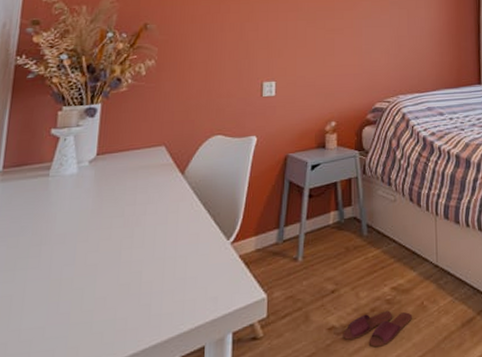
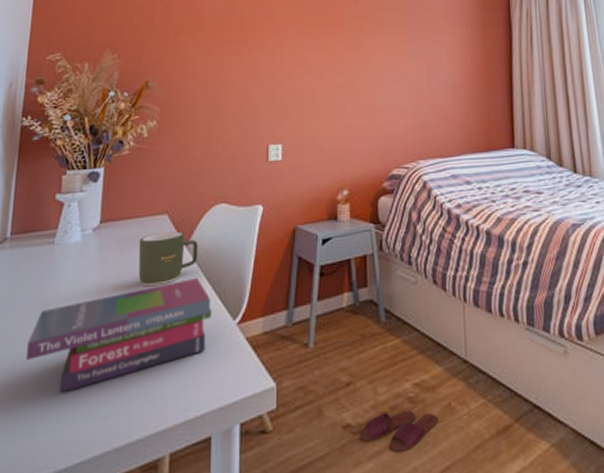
books: none [18,203,207,316] -> present [26,277,213,393]
mug: none [135,161,195,212] -> present [138,231,198,286]

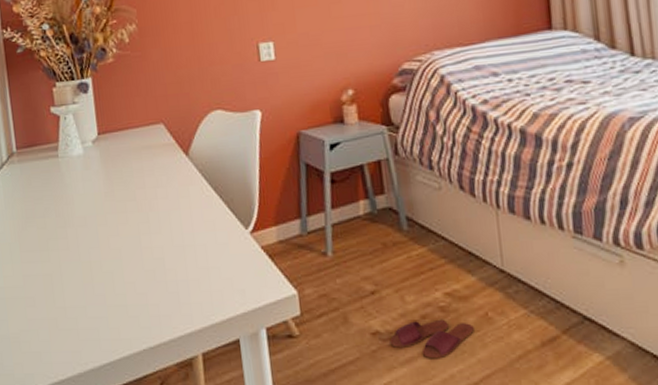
books: present [26,277,213,393] -> none [52,187,224,297]
mug: present [138,231,198,286] -> none [139,140,201,196]

